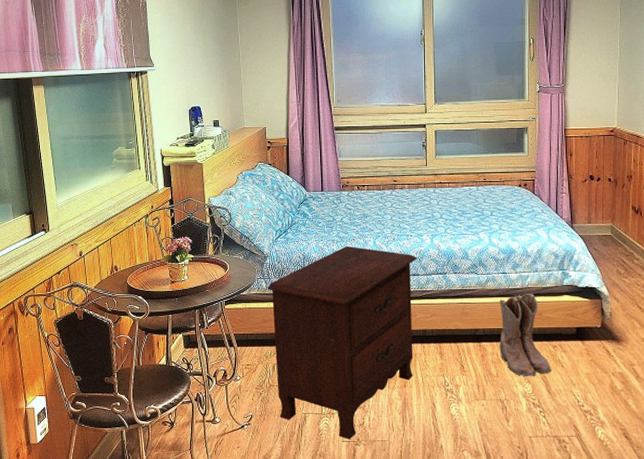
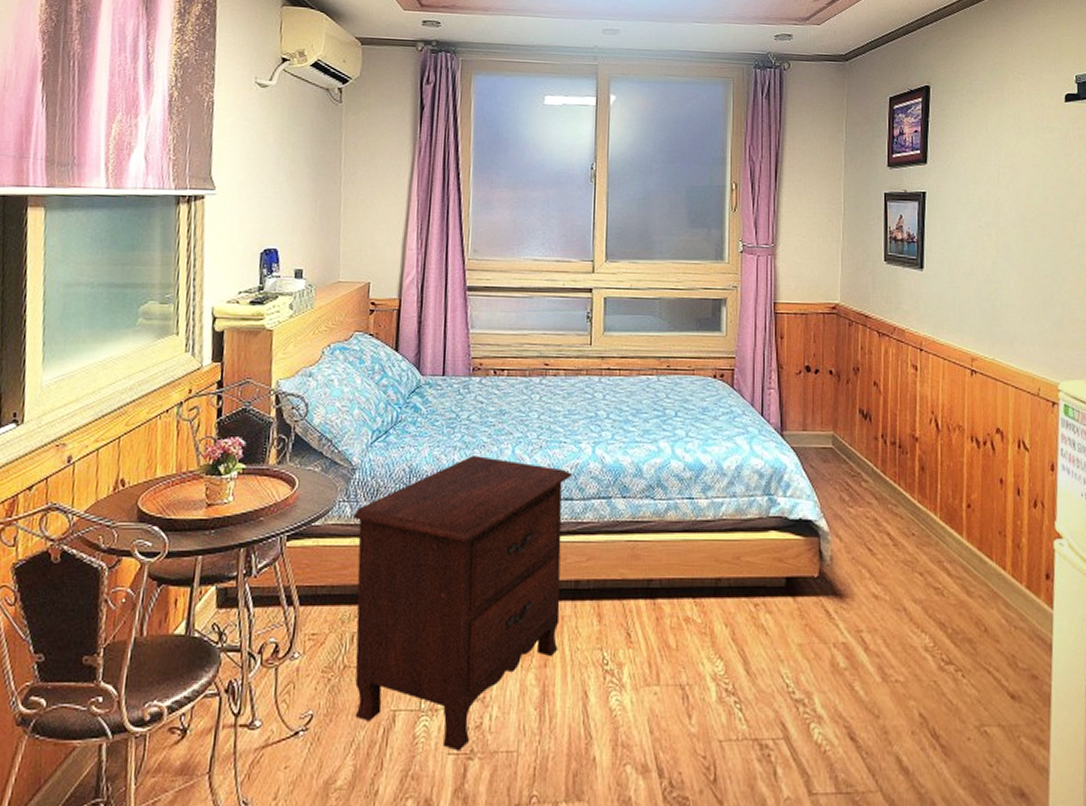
boots: present [499,294,551,377] -> none [681,528,751,651]

